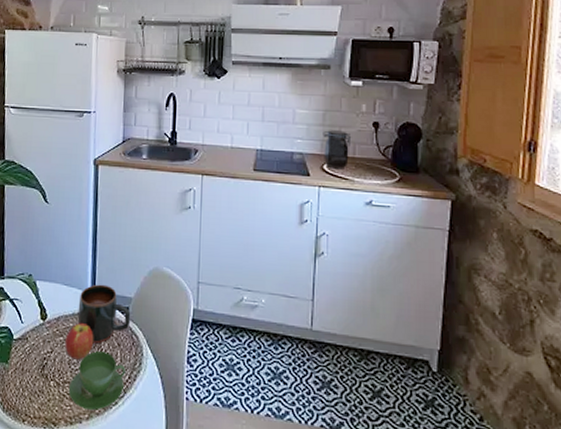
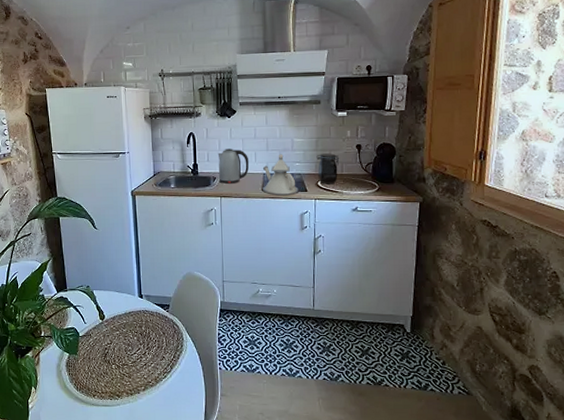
fruit: present [65,322,94,360] -> none [121,319,144,347]
teacup: present [68,351,126,410] -> none [127,340,171,383]
mug: present [77,284,131,344] -> none [129,289,172,334]
kettle: none [201,116,240,159] -> present [217,149,250,184]
teapot: none [255,127,299,180] -> present [262,154,299,196]

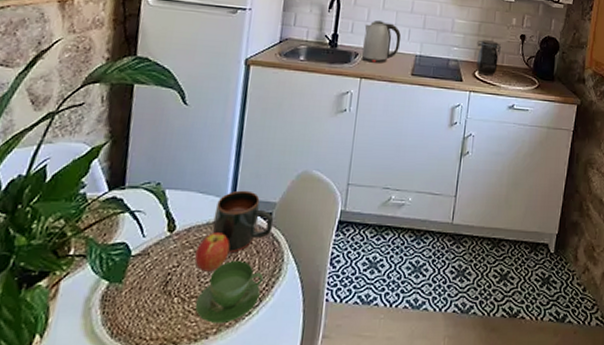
fruit: none [121,319,144,347] -> present [195,231,230,272]
teacup: none [127,340,171,383] -> present [194,261,264,323]
mug: none [129,289,172,334] -> present [212,190,274,253]
teapot: present [262,154,299,196] -> none [412,34,453,85]

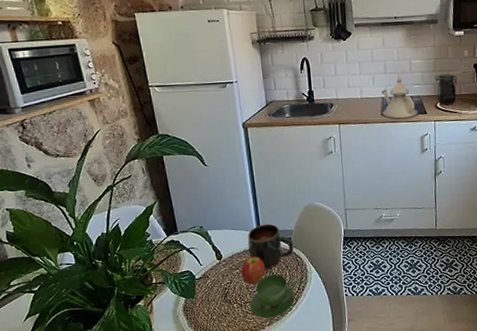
kettle: present [361,20,402,64] -> none [334,73,368,110]
teapot: none [412,34,453,85] -> present [381,76,418,120]

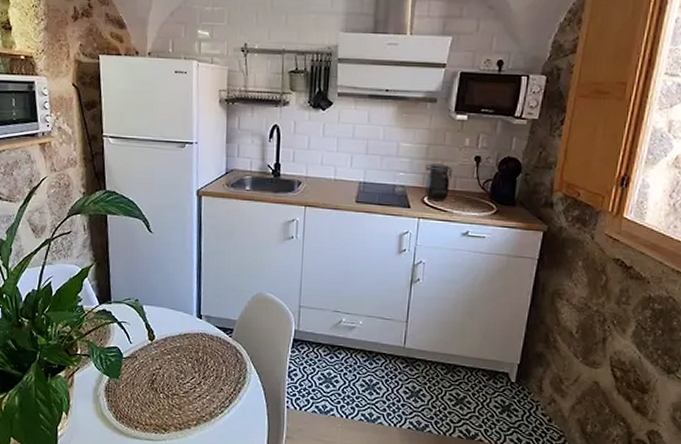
fruit: present [241,255,266,285] -> none [173,342,200,376]
mug: present [247,223,294,270] -> none [184,308,235,361]
teacup: present [249,274,295,319] -> none [177,367,231,418]
teapot: present [381,76,418,120] -> none [357,160,400,212]

